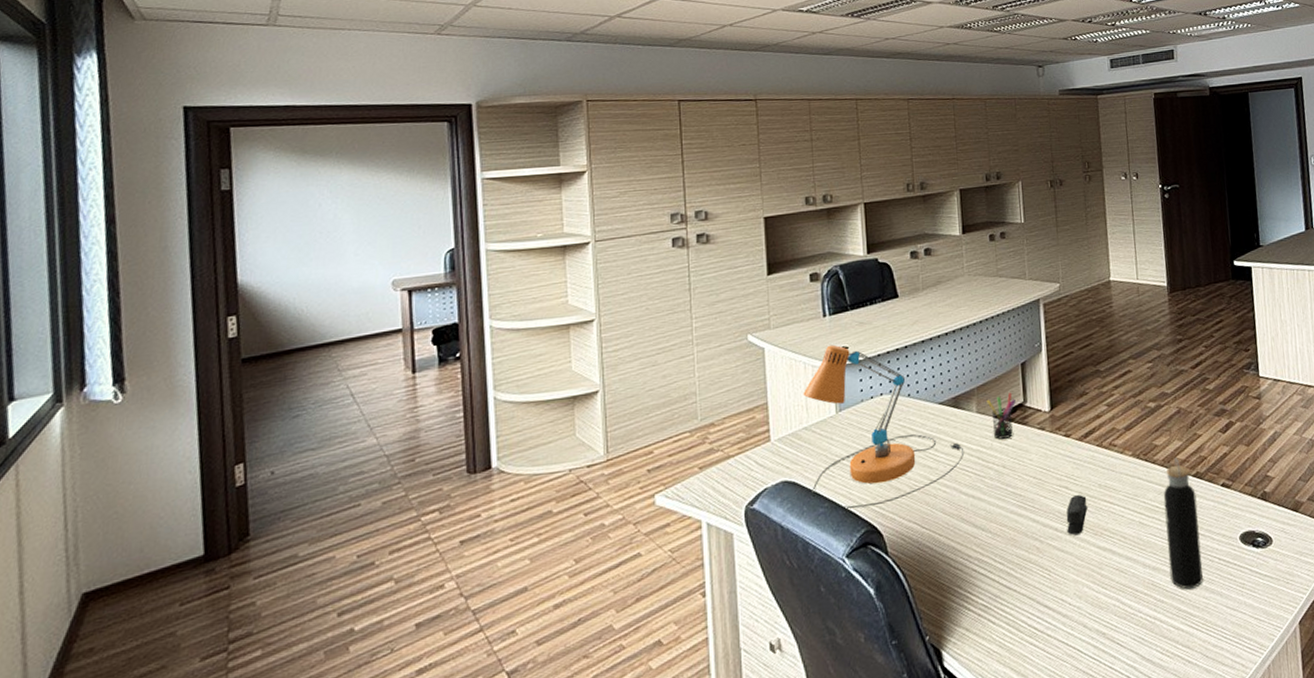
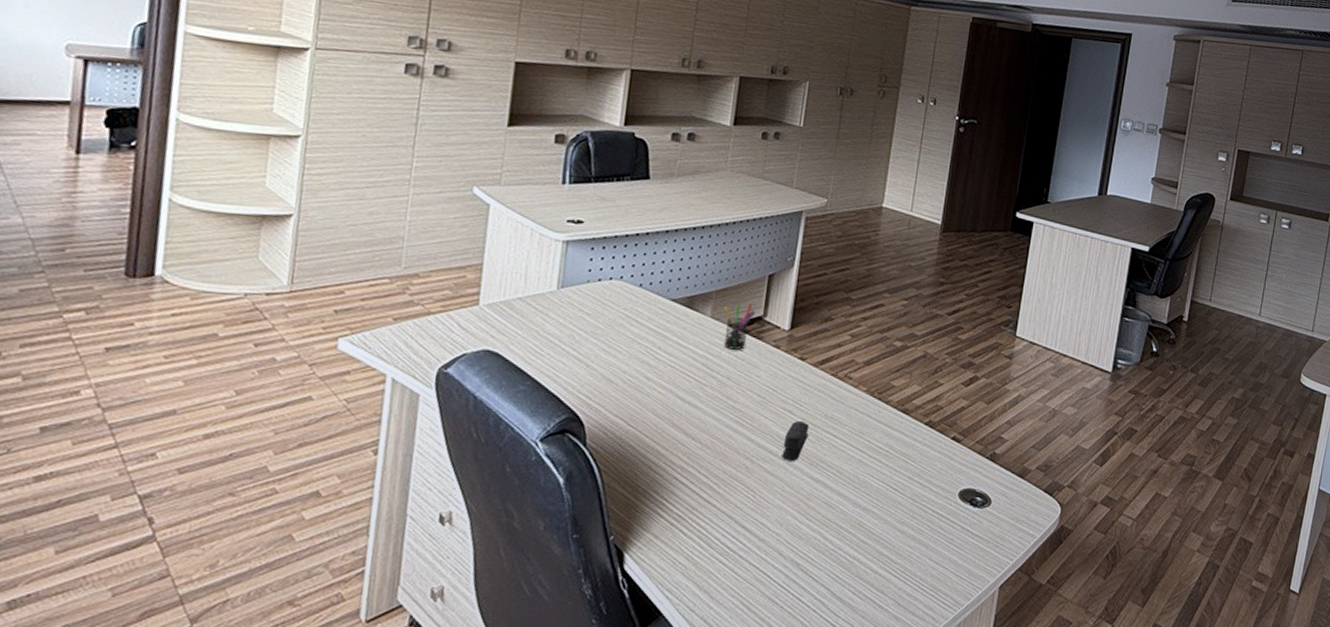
desk lamp: present [803,344,965,510] -> none [515,215,690,394]
water bottle: present [1163,458,1203,589] -> none [879,402,924,536]

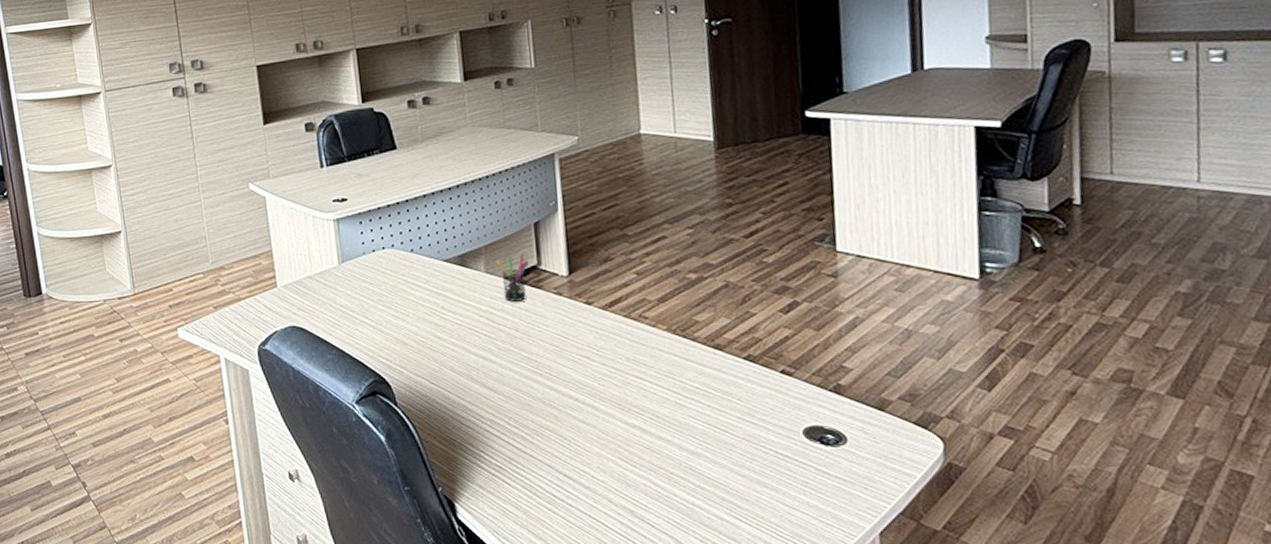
stapler: present [782,421,810,461] -> none [588,367,613,407]

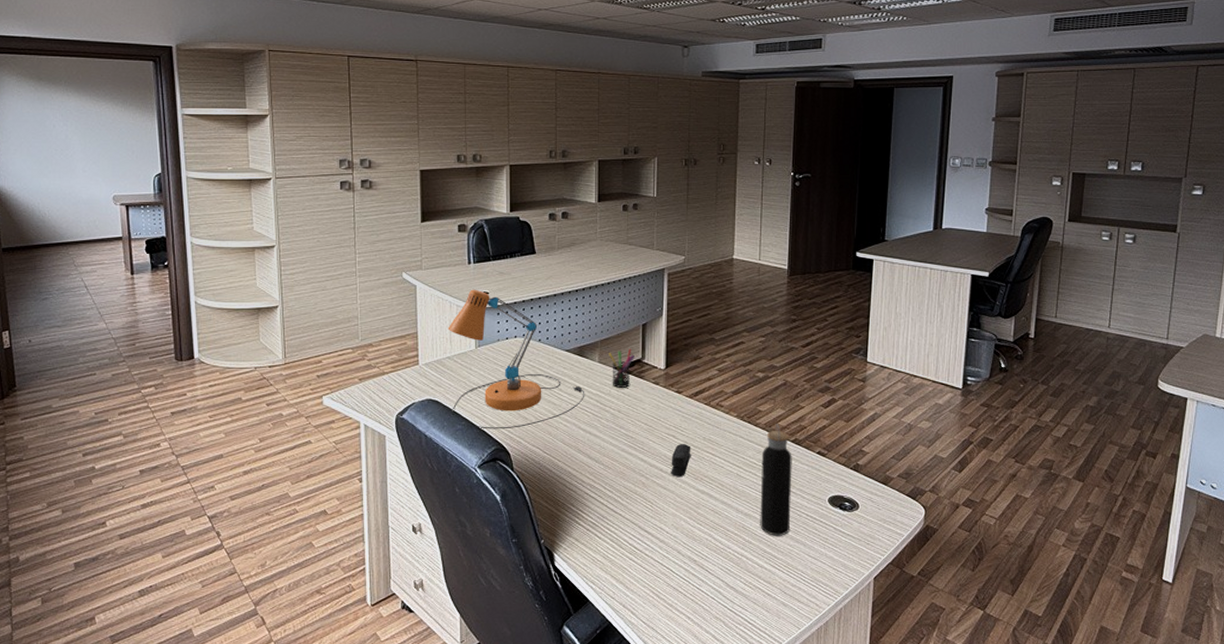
desk lamp: none [305,196,473,359] -> present [448,289,585,430]
stapler: none [588,367,613,407] -> present [671,444,691,476]
water bottle: none [705,337,754,480] -> present [760,424,792,536]

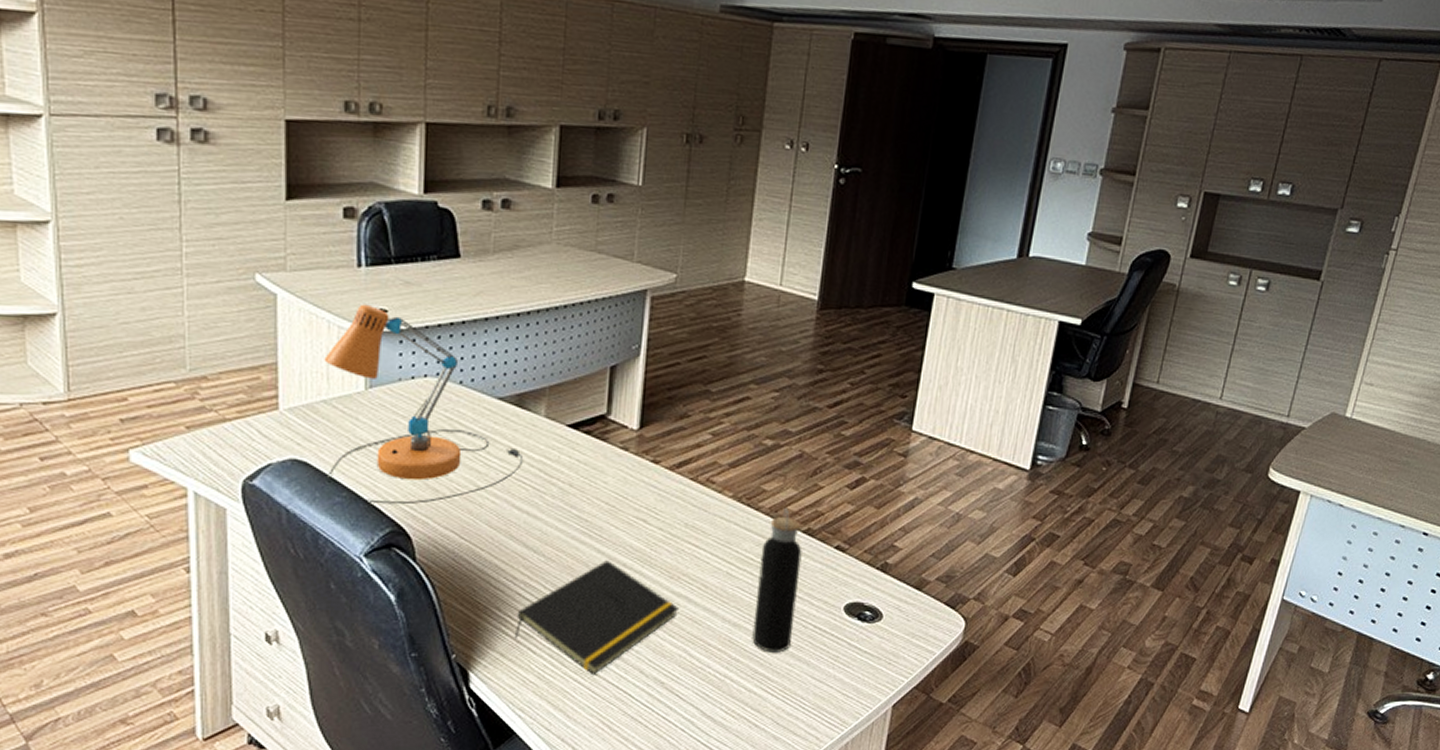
notepad: none [584,467,703,556] -> present [514,560,678,676]
pen holder: present [608,348,635,388] -> none [559,399,597,453]
stapler: present [671,444,691,476] -> none [637,531,668,574]

